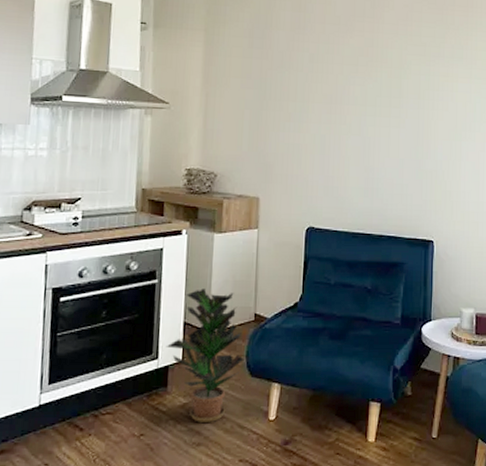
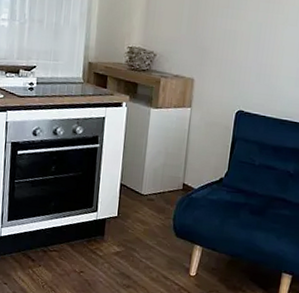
potted plant: present [166,289,244,422] -> none [104,156,171,270]

